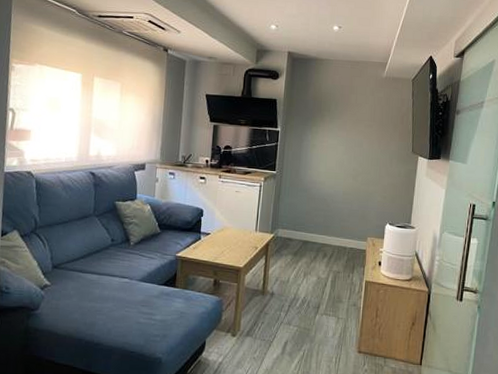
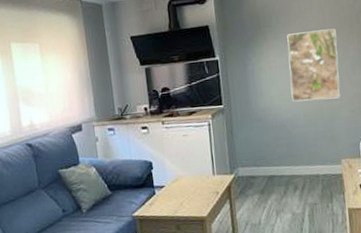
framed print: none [336,121,383,184] -> present [287,28,340,102]

